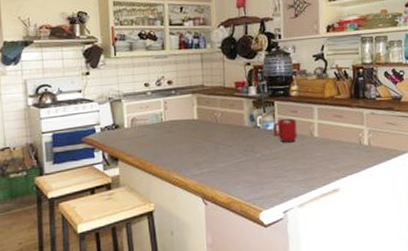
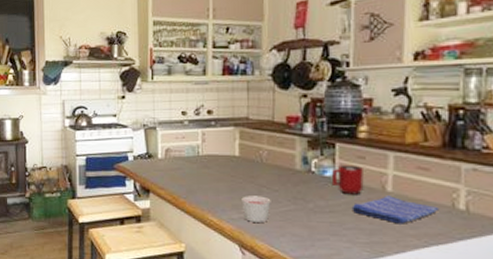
candle: none [201,152,227,177] -> present [241,196,271,224]
dish towel: none [289,140,351,162] -> present [351,196,439,224]

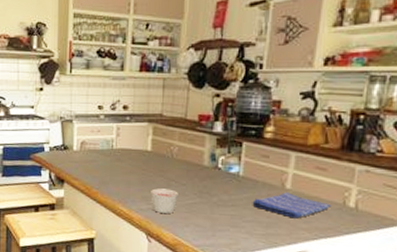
mug: present [331,164,364,195] -> none [235,162,266,191]

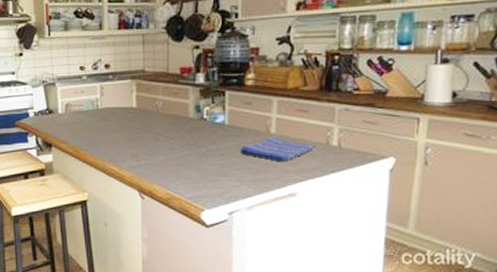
candle: present [151,188,179,214] -> none [139,144,167,170]

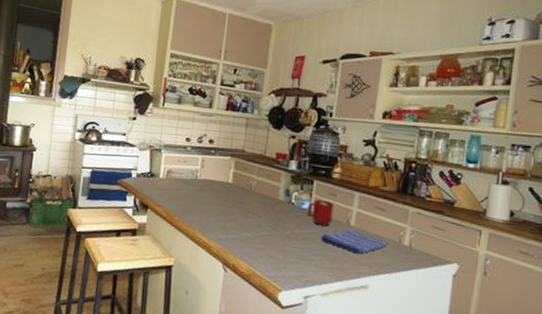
mug: none [221,110,251,138] -> present [307,199,334,227]

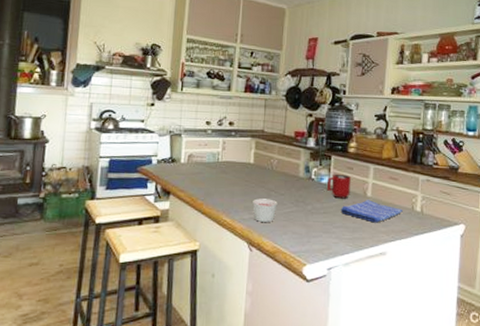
candle: none [229,219,255,245] -> present [252,198,278,223]

